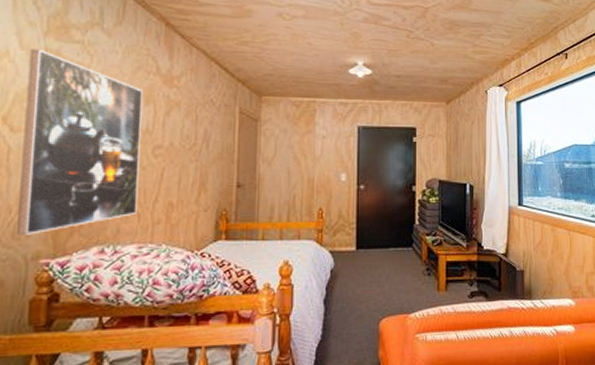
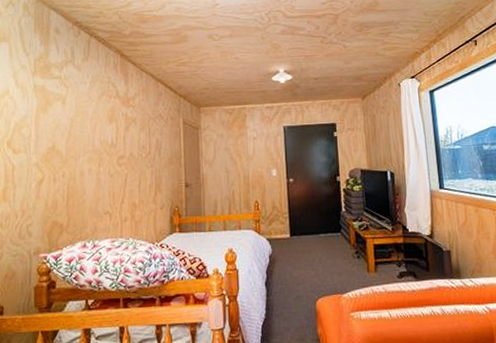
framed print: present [17,48,143,235] -> none [23,86,108,235]

